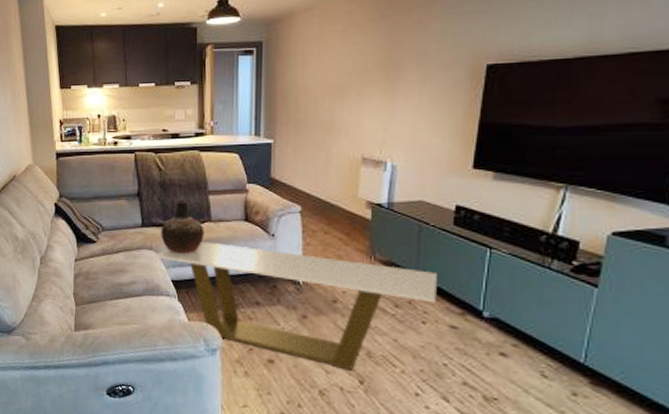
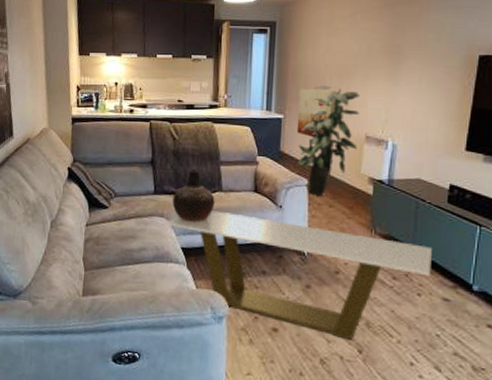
wall art: none [287,111,329,162] -> present [296,89,336,137]
indoor plant: none [290,106,355,223] -> present [297,85,360,196]

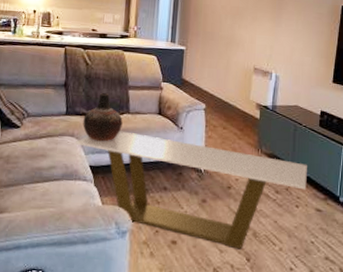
wall art: present [296,89,336,137] -> none [196,25,230,67]
indoor plant: present [297,85,360,196] -> none [197,23,250,119]

